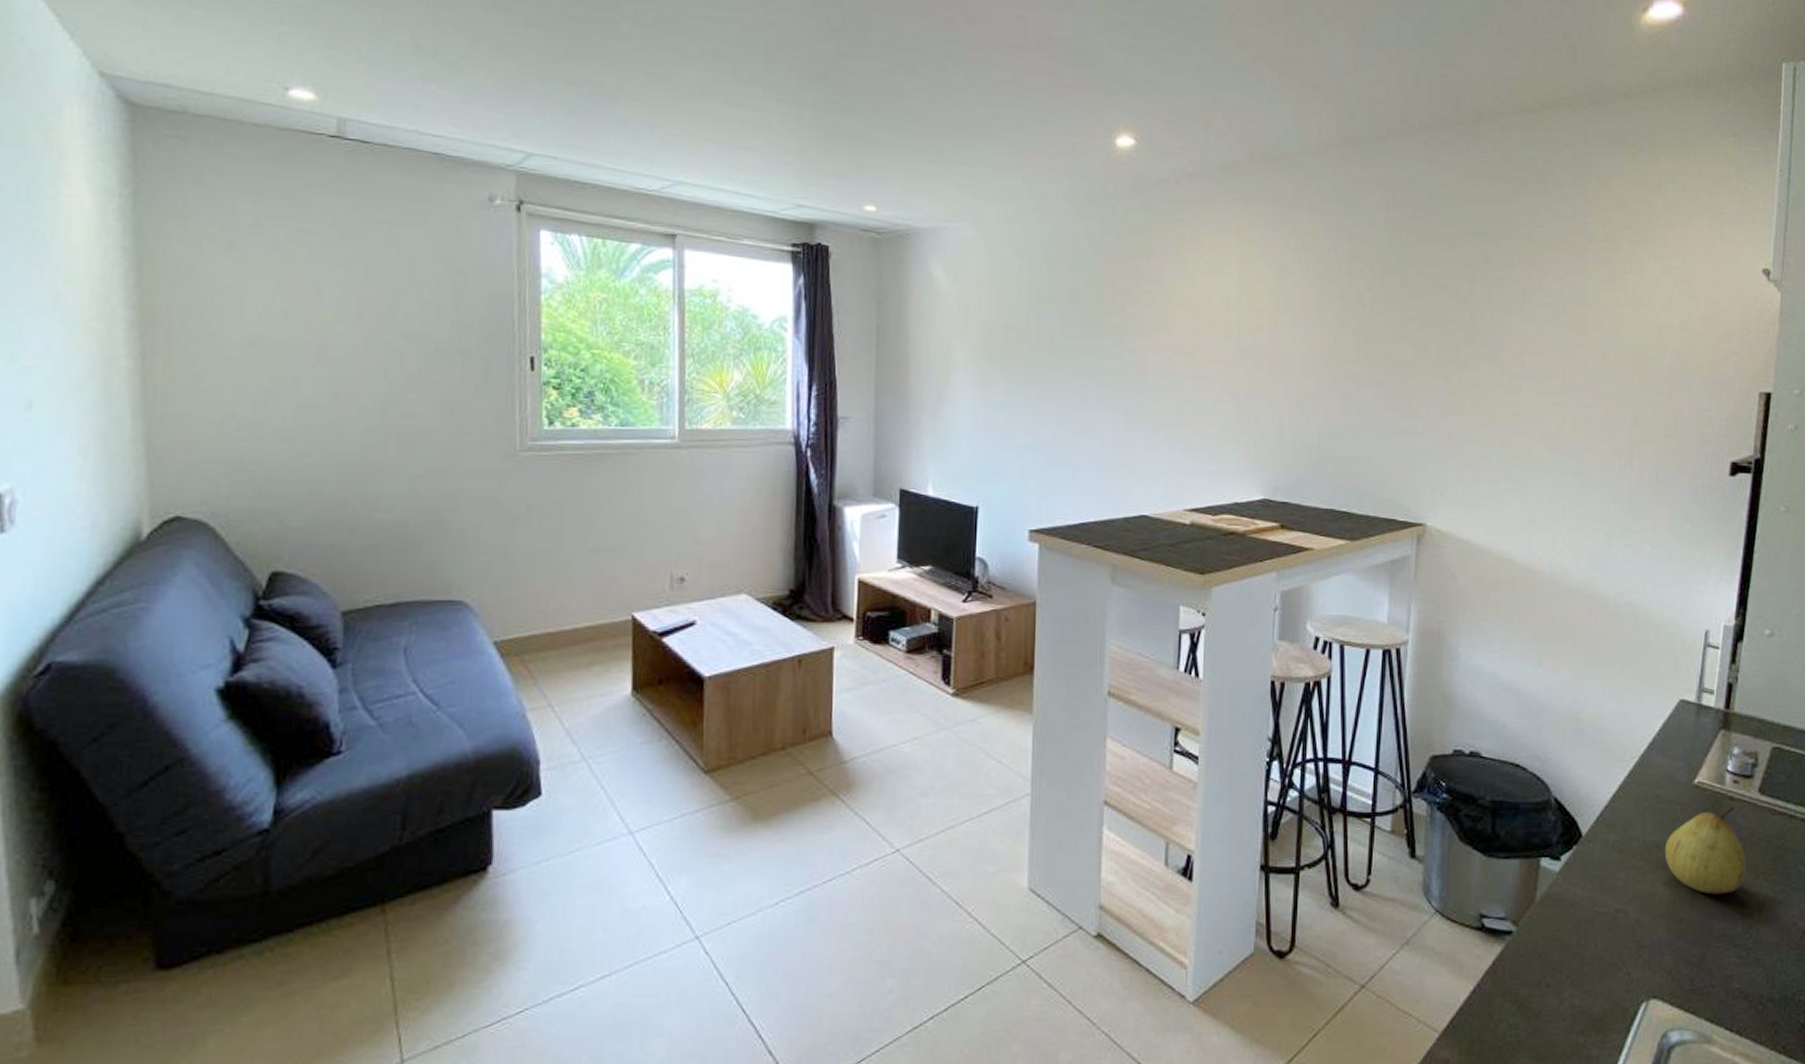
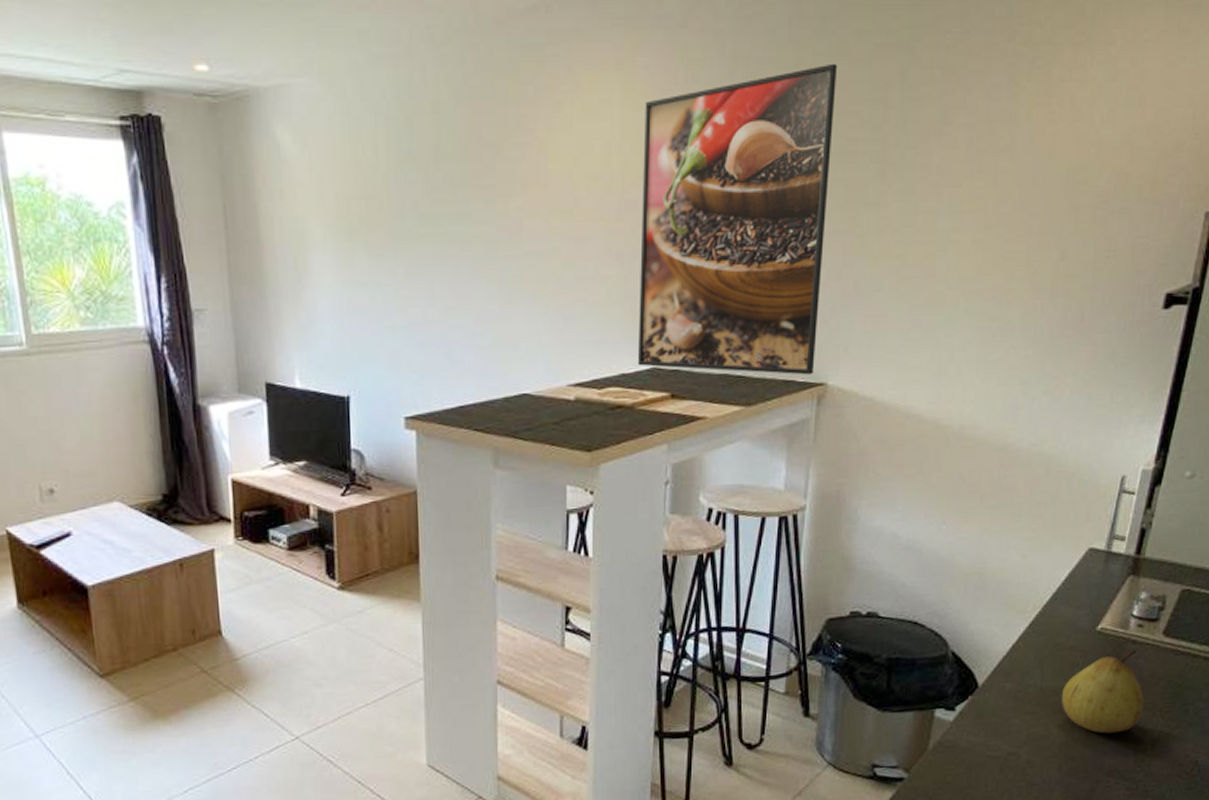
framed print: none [1249,243,1429,515] -> present [637,63,838,375]

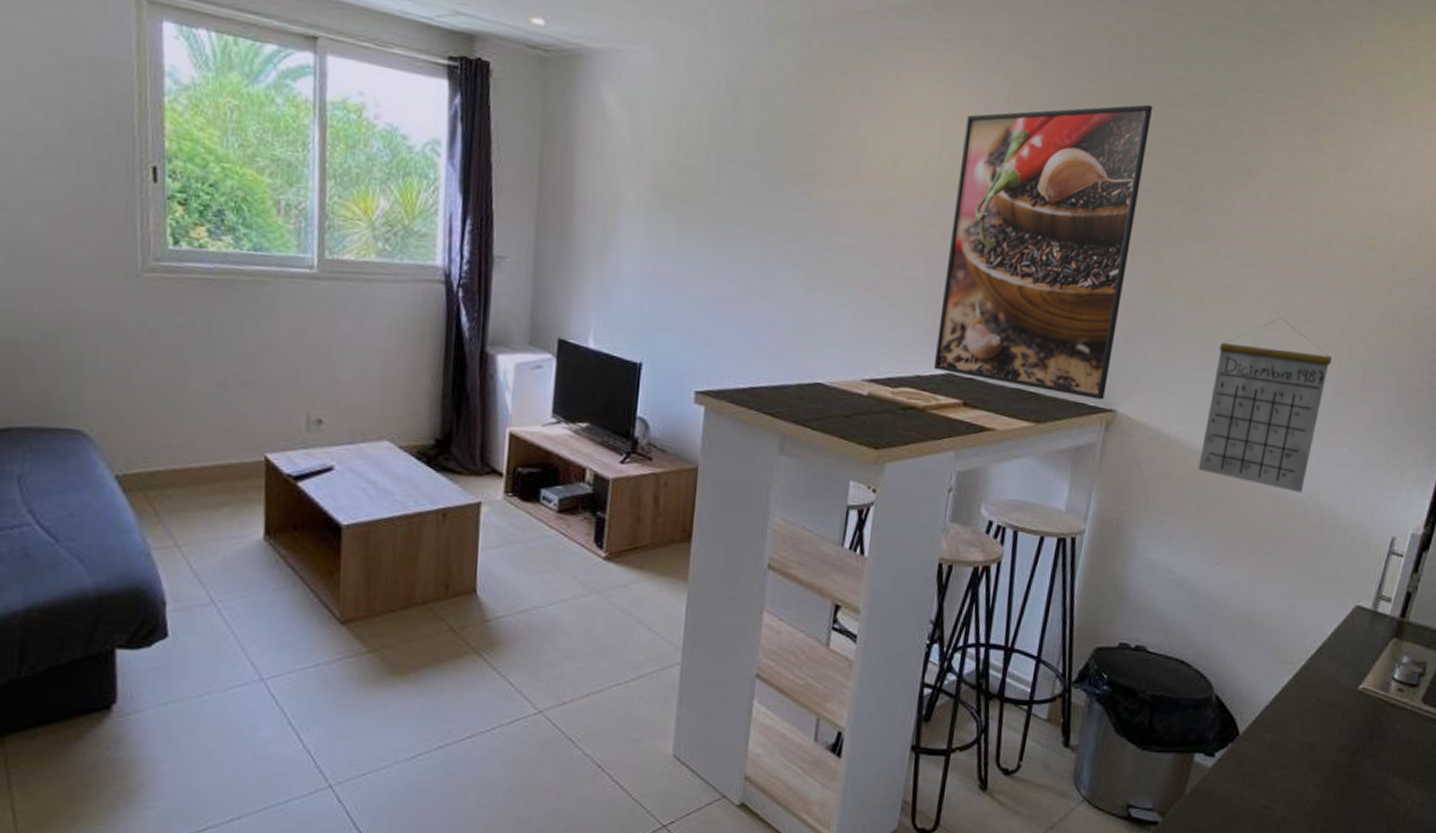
calendar: none [915,267,1046,443] -> present [1198,317,1332,493]
fruit: present [1061,649,1144,734] -> none [1319,713,1400,798]

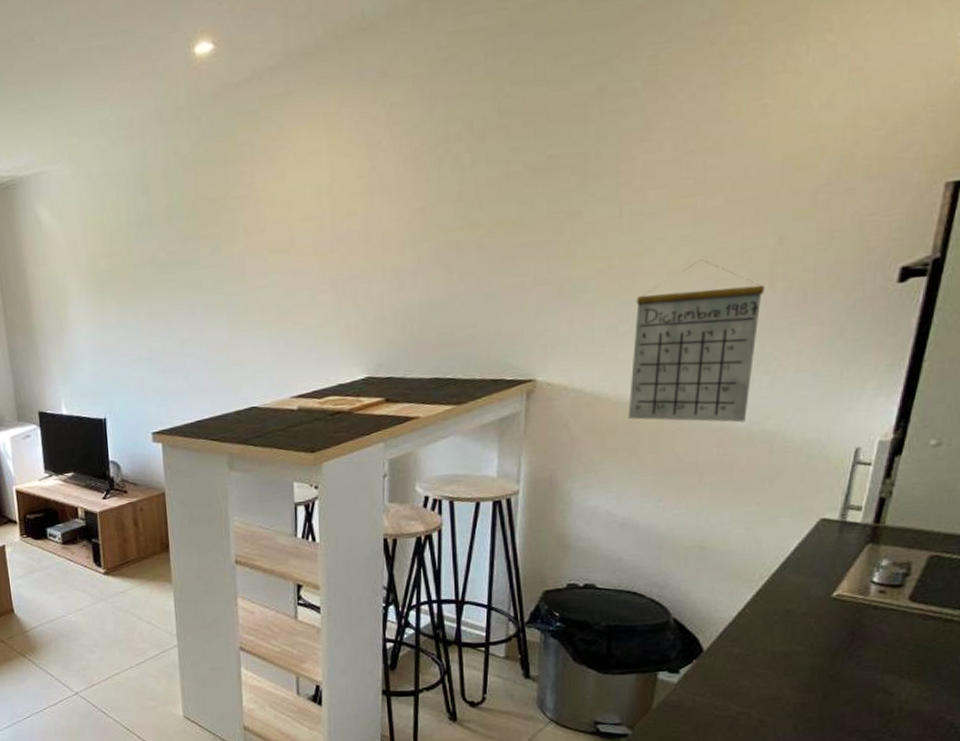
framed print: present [933,104,1154,400] -> none [350,89,536,377]

